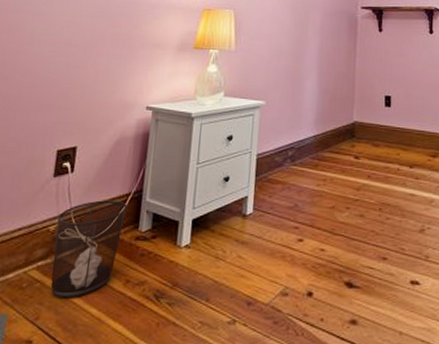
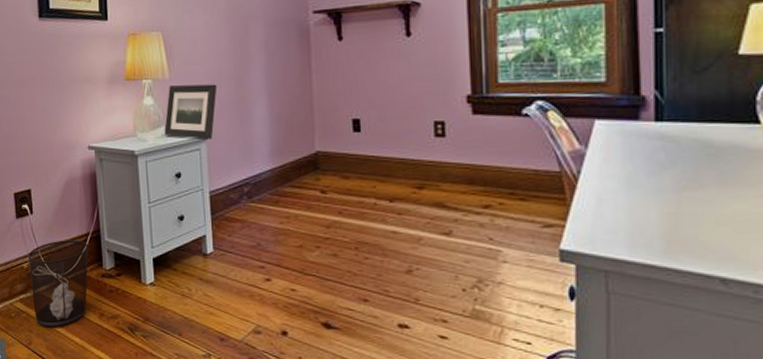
picture frame: none [223,57,276,106] -> present [164,84,217,139]

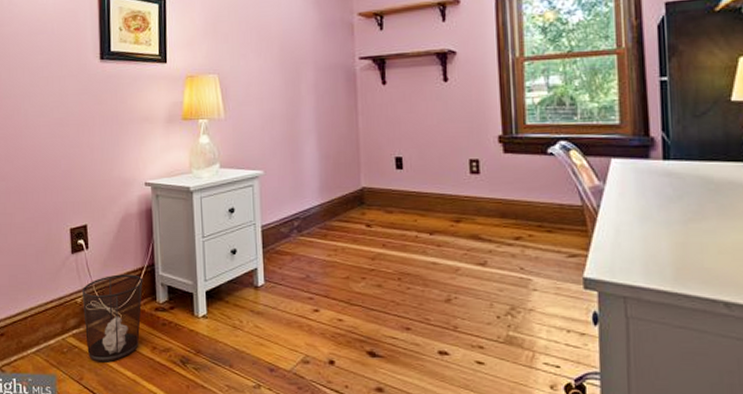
picture frame: present [164,84,217,139] -> none [219,124,270,176]

